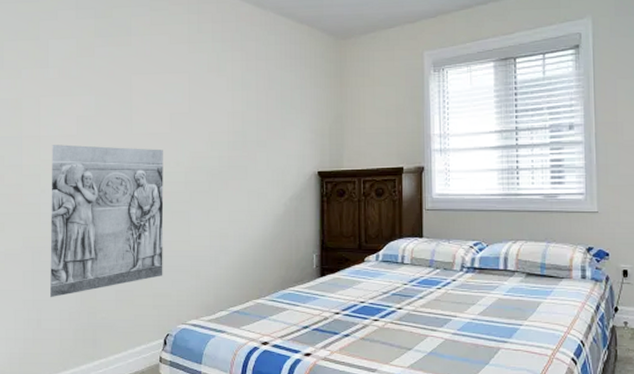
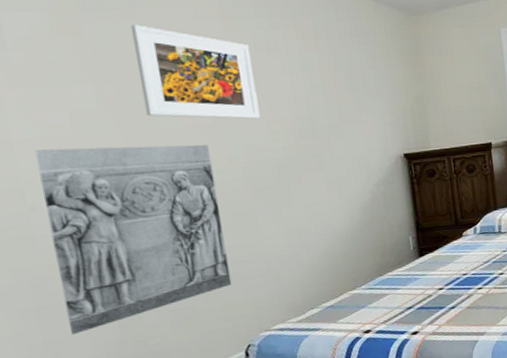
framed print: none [125,48,205,129] -> present [131,24,261,119]

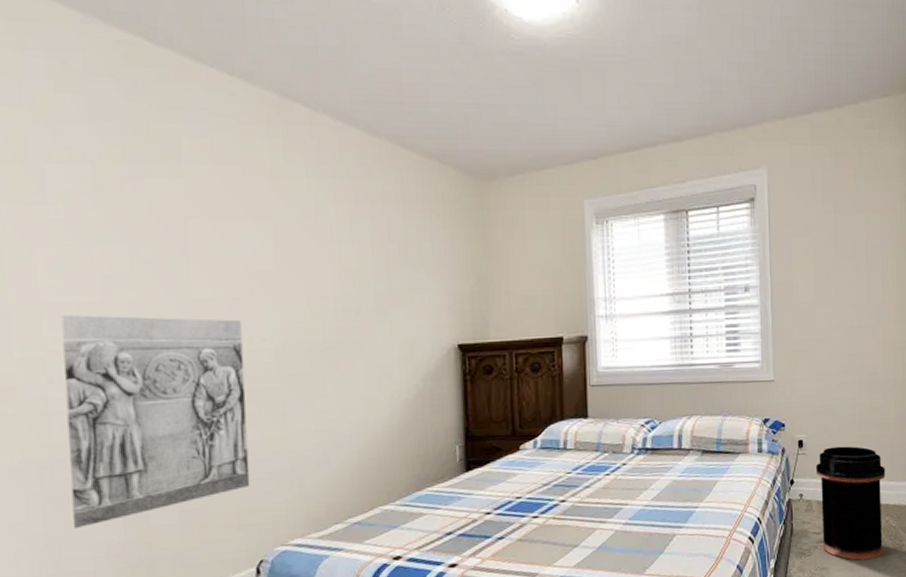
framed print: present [131,24,261,119] -> none [174,181,301,293]

